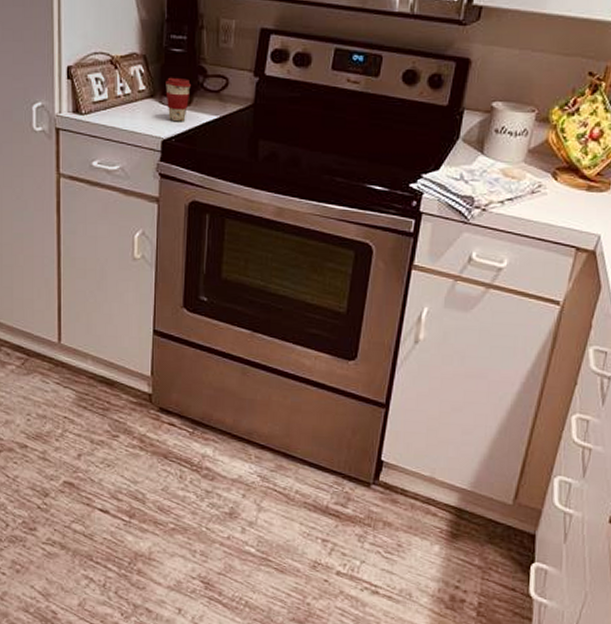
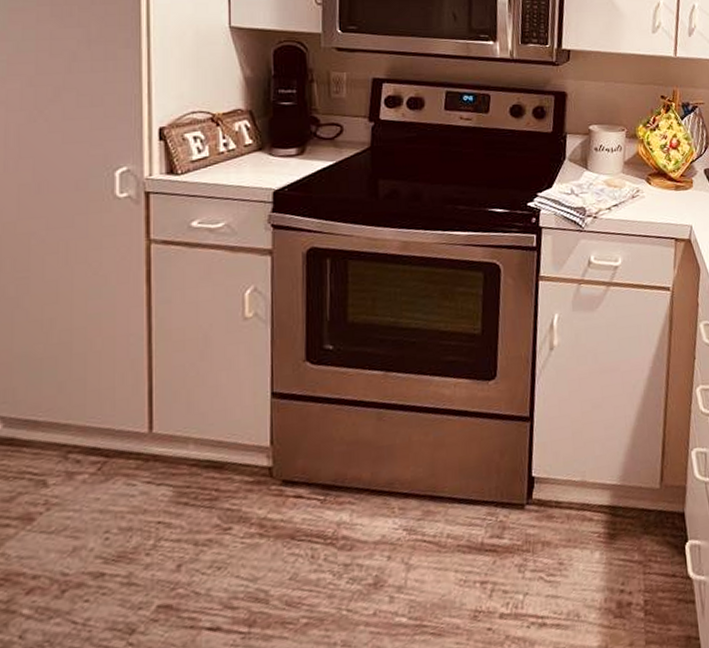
coffee cup: present [165,77,191,122] -> none [275,129,303,172]

